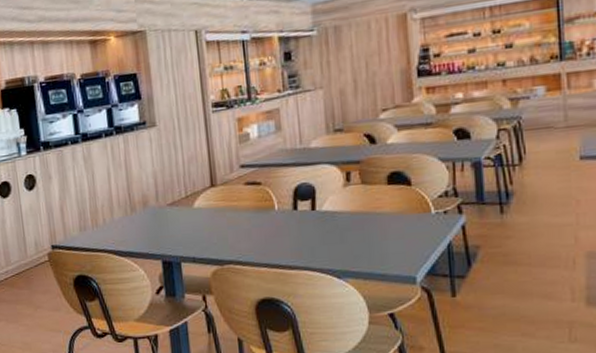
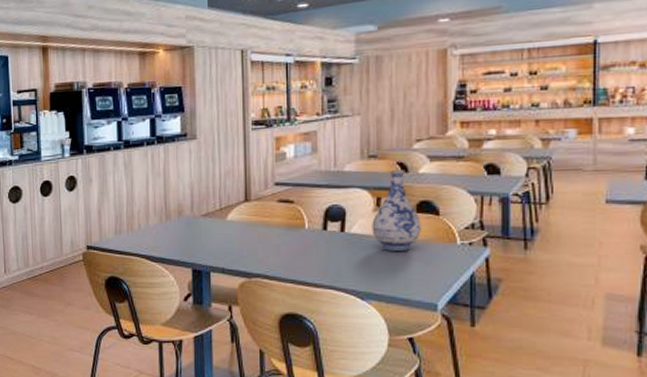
vase: none [343,142,394,226] -> present [372,170,421,251]

